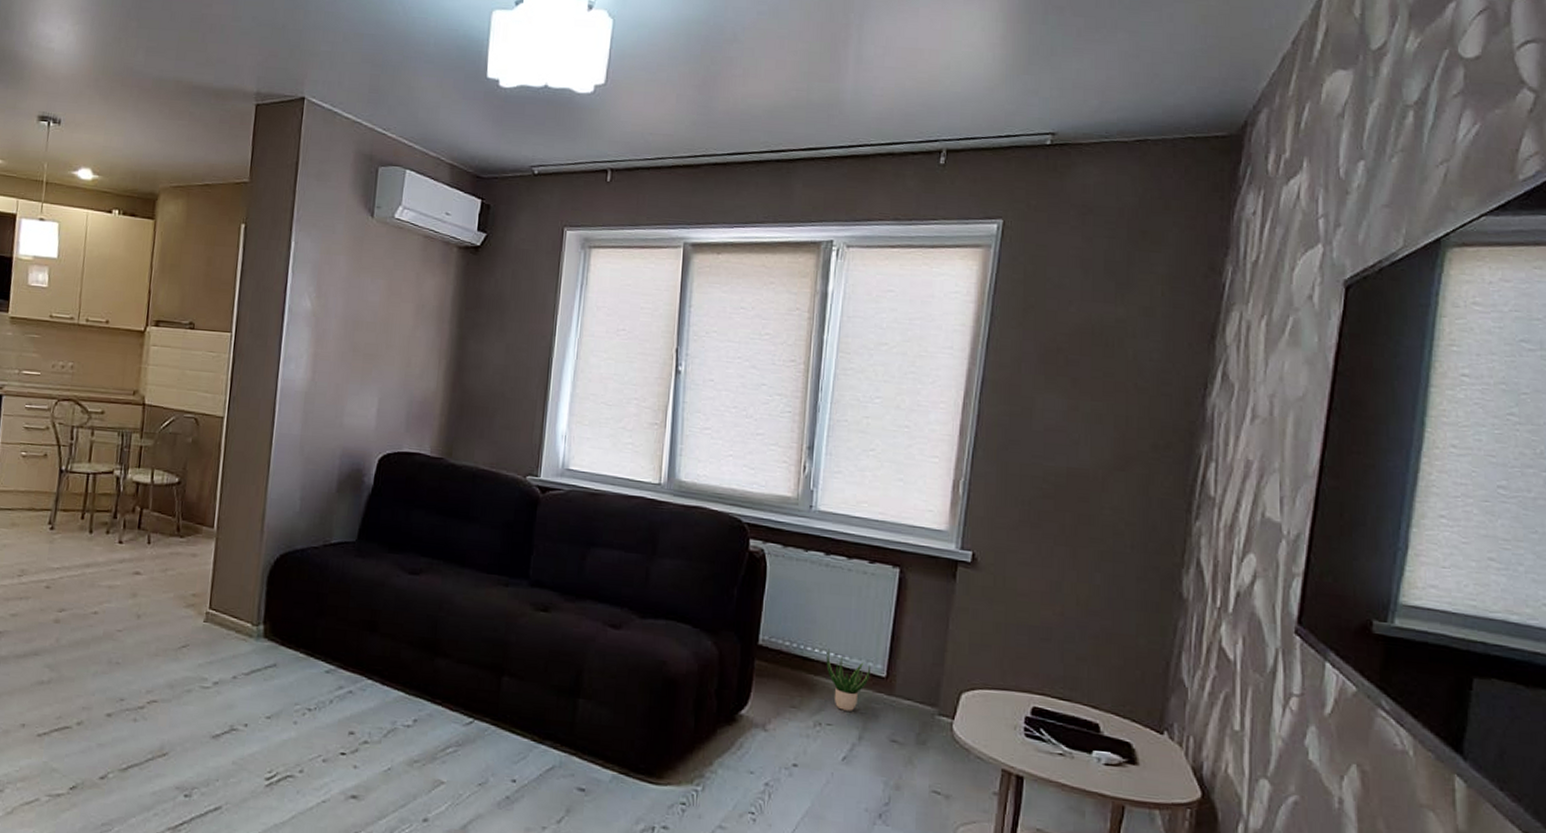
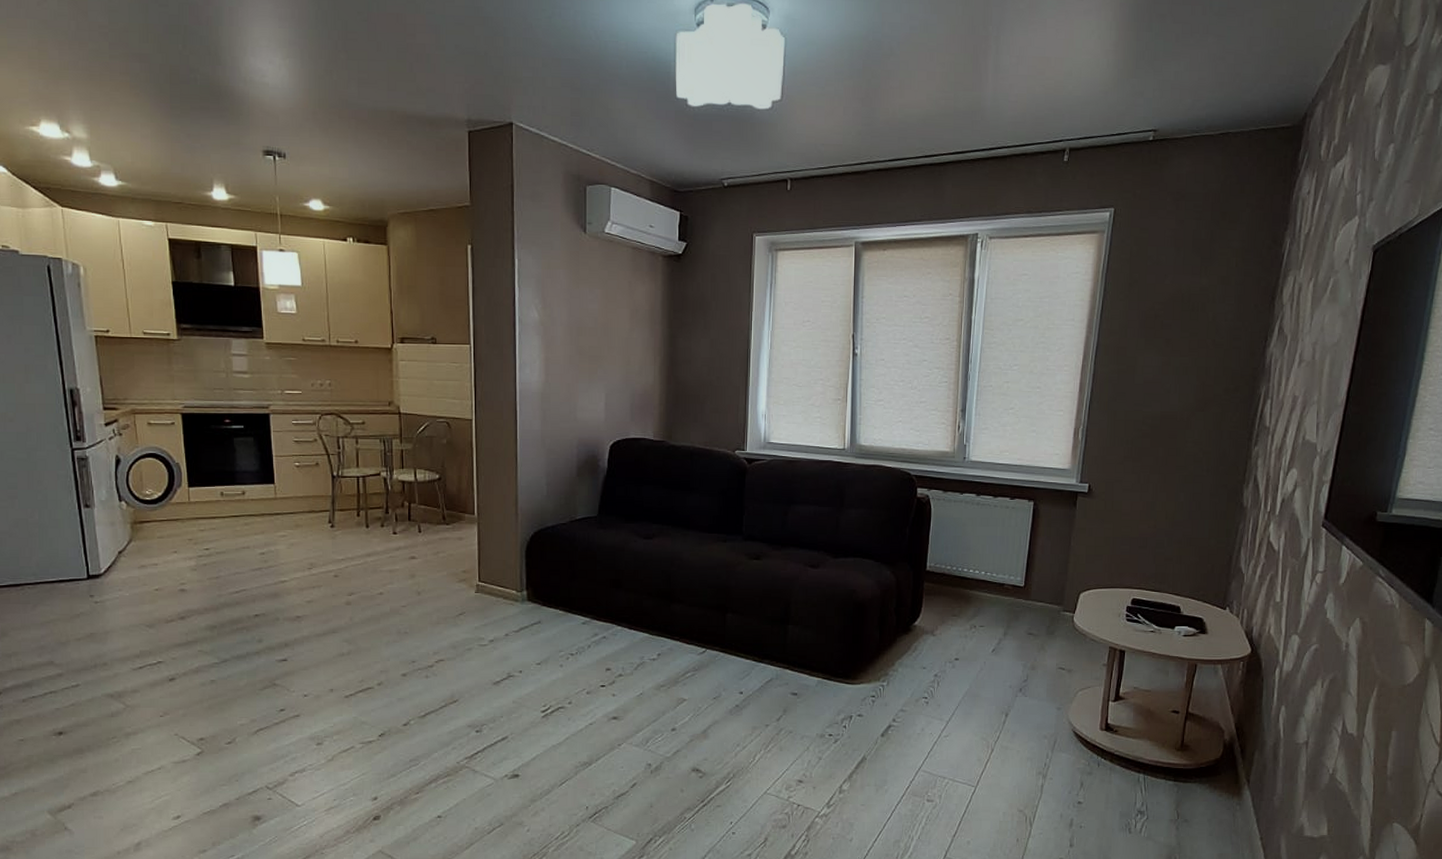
potted plant: present [826,648,870,711] -> none [979,568,1012,615]

